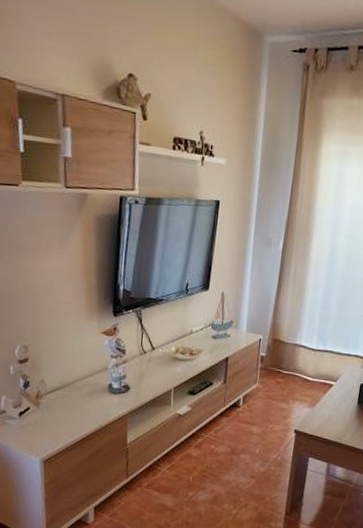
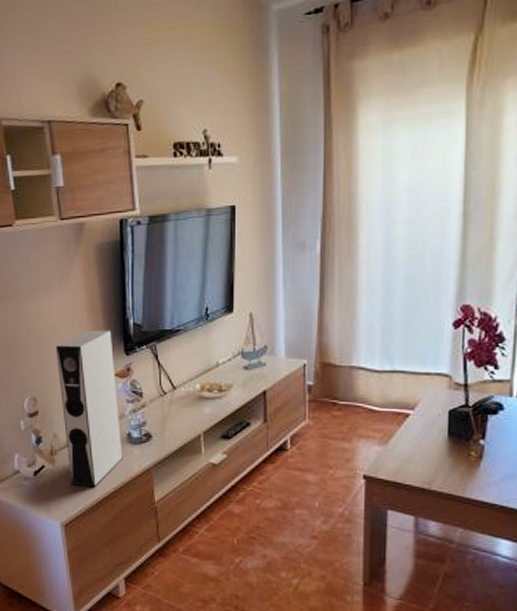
speaker: none [50,290,103,430] -> present [55,330,123,488]

